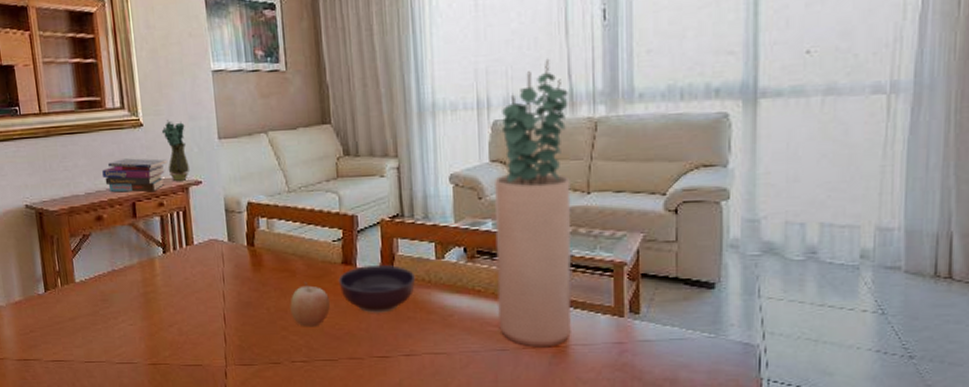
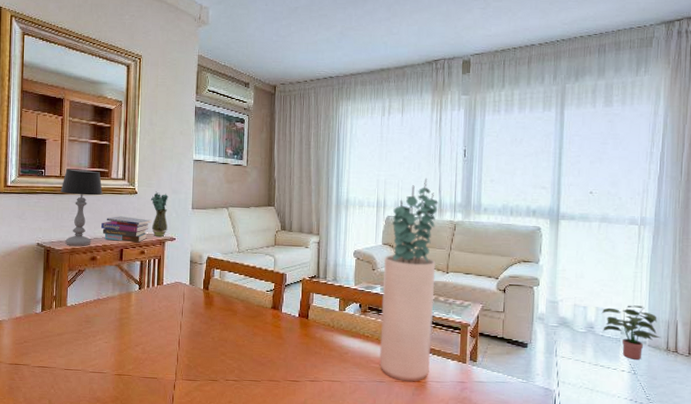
table lamp: none [43,100,98,205] -> present [60,168,103,247]
fruit: present [290,281,330,327] -> none [229,319,259,355]
bowl: present [338,264,416,313] -> none [267,311,324,348]
potted plant: none [830,214,924,294] -> present [602,305,660,360]

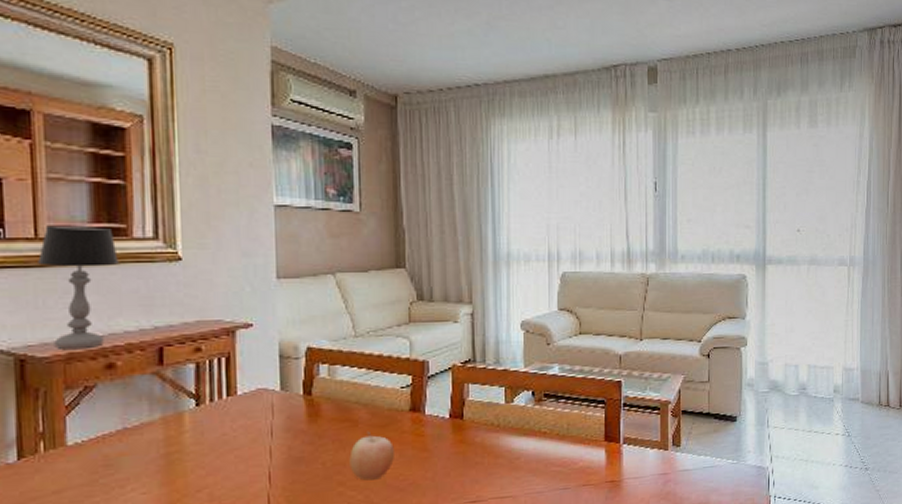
books: present [101,216,152,243] -> none [121,296,210,336]
vase: present [151,191,168,236] -> none [207,255,238,323]
fruit: none [229,319,259,355] -> present [349,431,394,481]
vase: present [378,178,438,382] -> none [560,220,627,484]
potted plant: present [602,305,660,360] -> none [814,358,872,420]

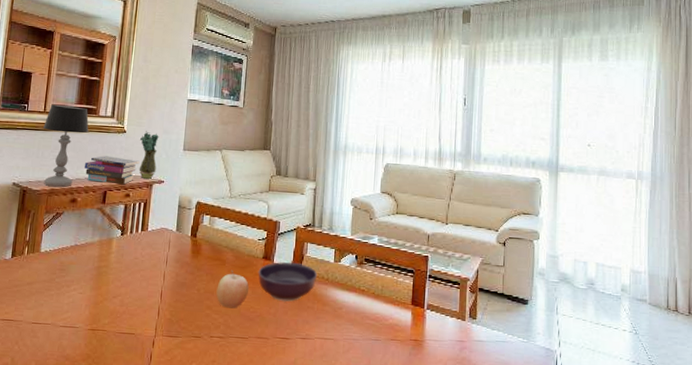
books: none [121,296,210,336] -> present [85,156,139,185]
vase: none [207,255,238,323] -> present [139,131,159,179]
bowl: none [405,410,485,461] -> present [258,262,318,302]

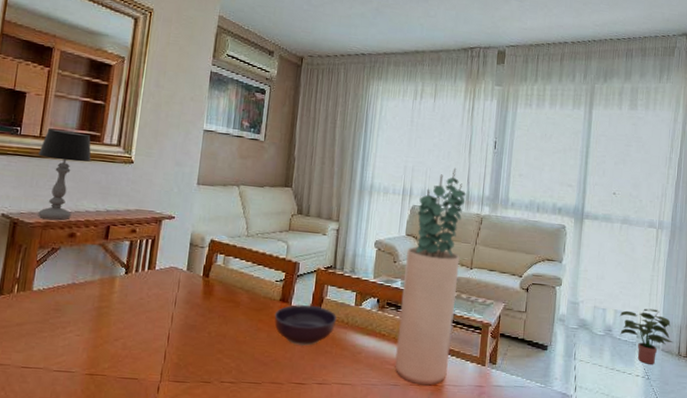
books: present [85,156,139,185] -> none [85,187,148,220]
vase: present [139,131,159,179] -> none [147,162,171,214]
fruit: present [216,270,249,309] -> none [228,312,264,353]
vase: none [374,125,438,341] -> present [394,167,466,386]
potted plant: none [602,261,660,319] -> present [620,308,673,364]

